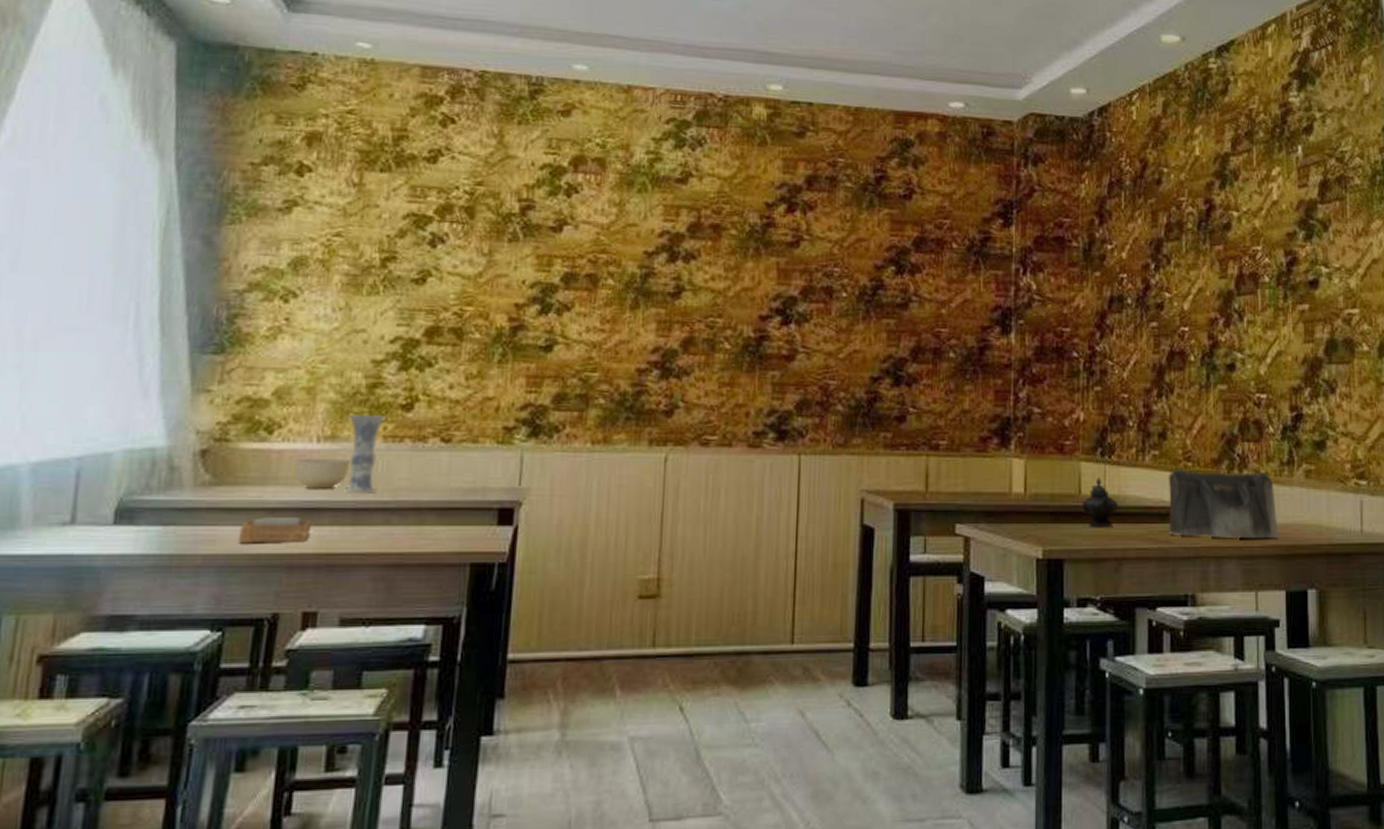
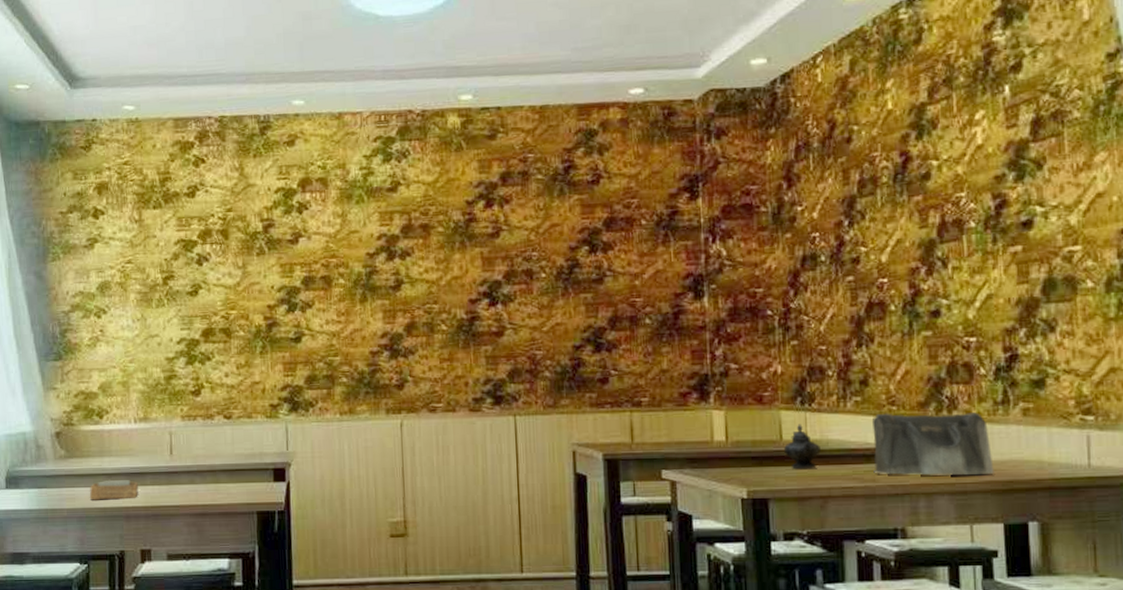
bowl: present [294,458,351,489] -> none [120,434,161,458]
vase: present [345,415,386,493] -> none [154,400,181,461]

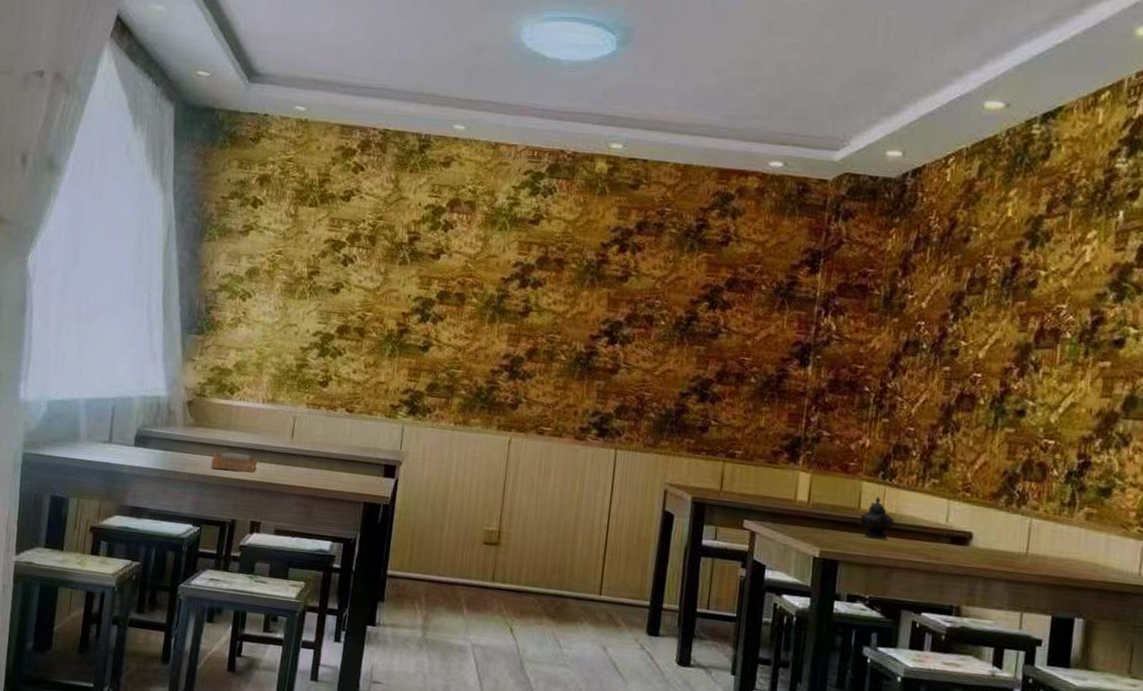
saddlebag: present [873,412,994,475] -> none [939,497,1052,569]

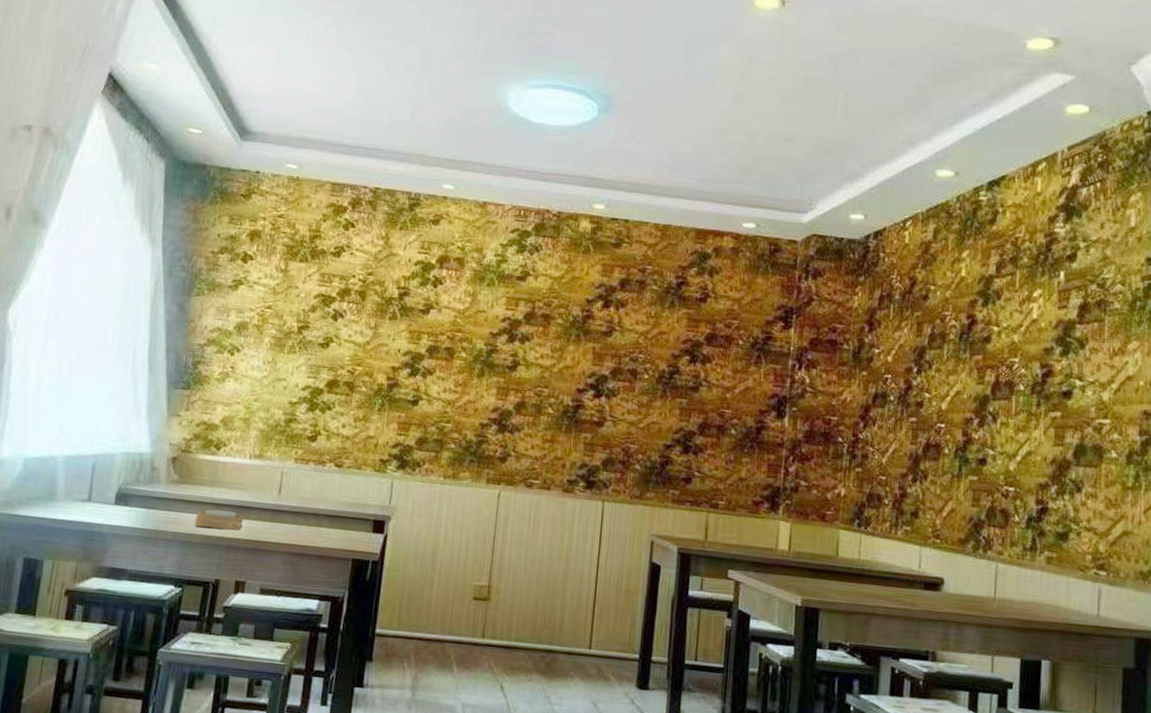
teapot: present [860,496,894,540] -> none [838,544,871,587]

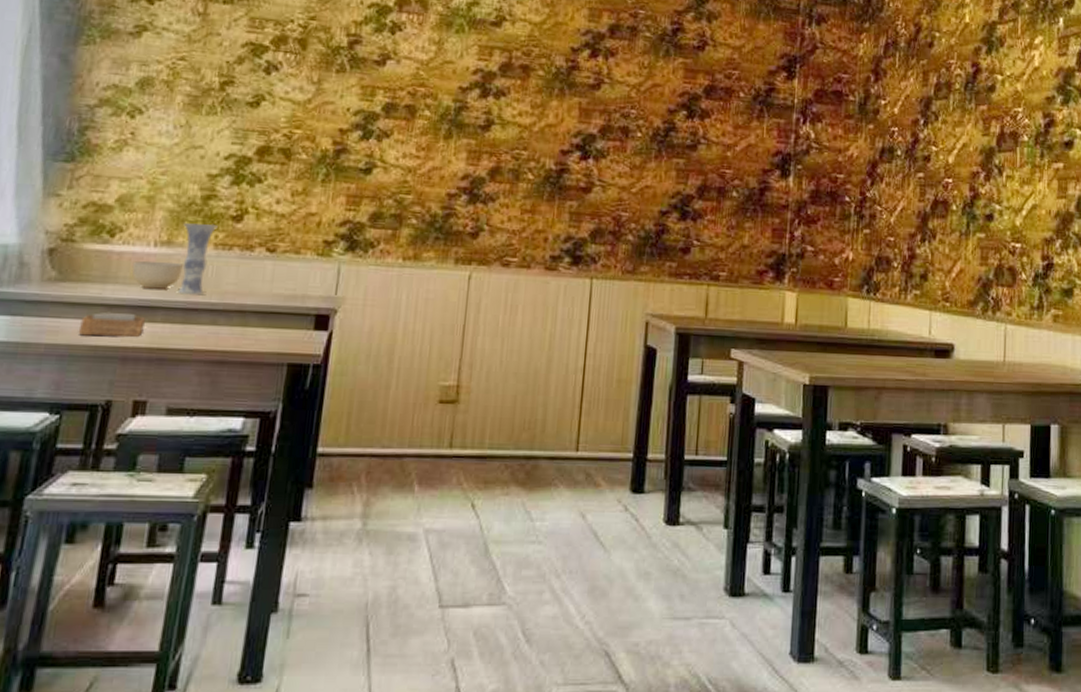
bowl: none [233,470,272,494] -> present [132,261,184,289]
vase: none [267,441,297,500] -> present [177,223,218,296]

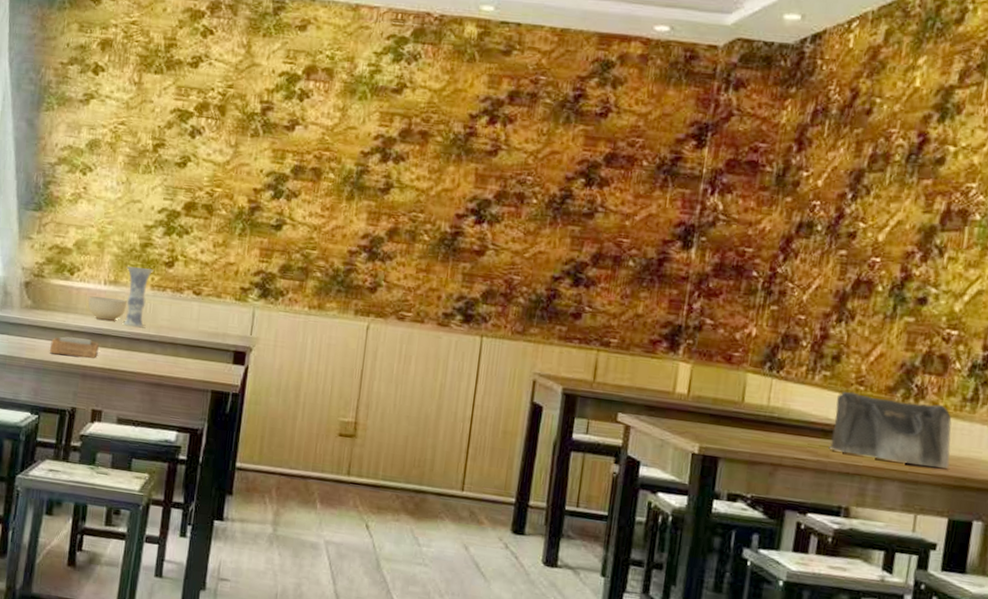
saddlebag: none [925,308,1026,376] -> present [829,391,952,468]

